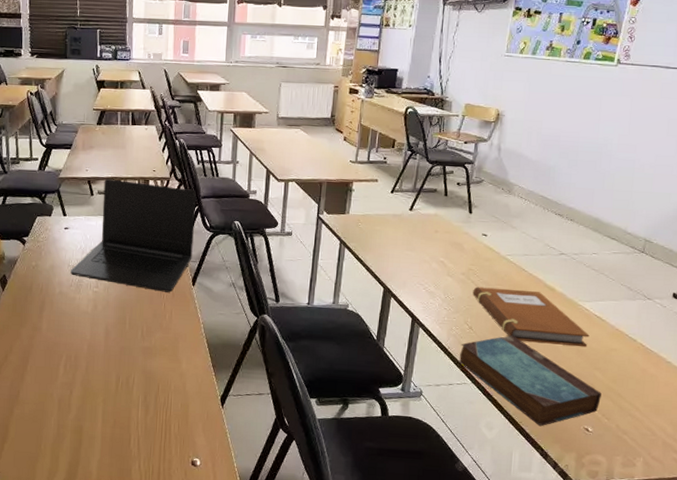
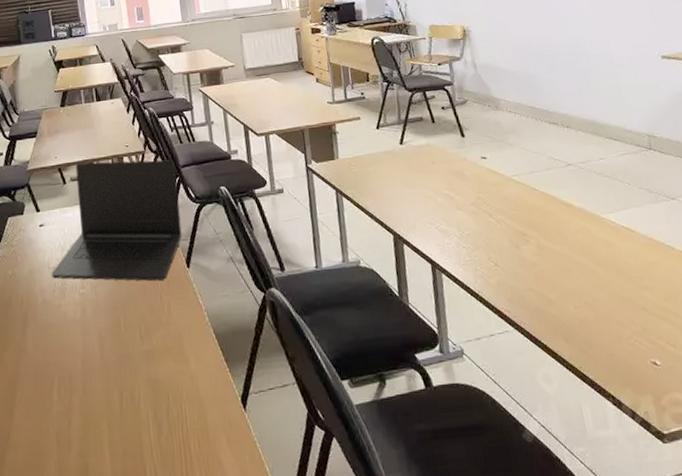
book: present [458,334,601,427] -> none [491,264,659,369]
notebook: present [473,287,590,346] -> none [487,211,625,270]

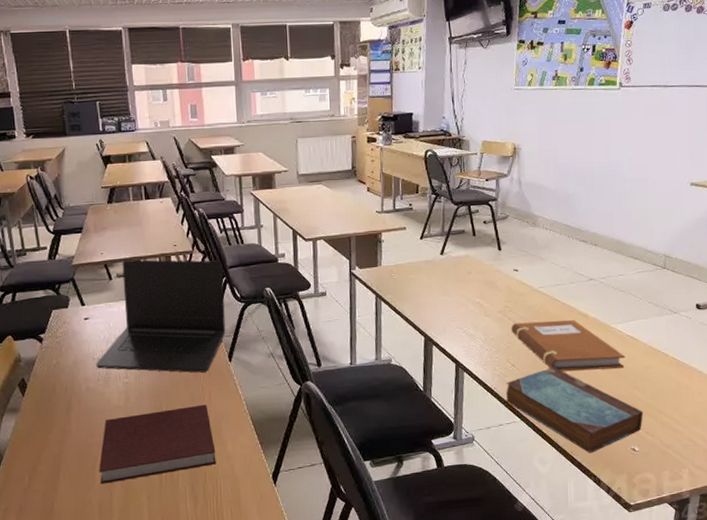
notebook: none [56,316,180,410] -> present [99,404,216,484]
notebook: none [487,211,625,270] -> present [511,320,625,371]
book: none [491,264,659,369] -> present [505,366,643,454]

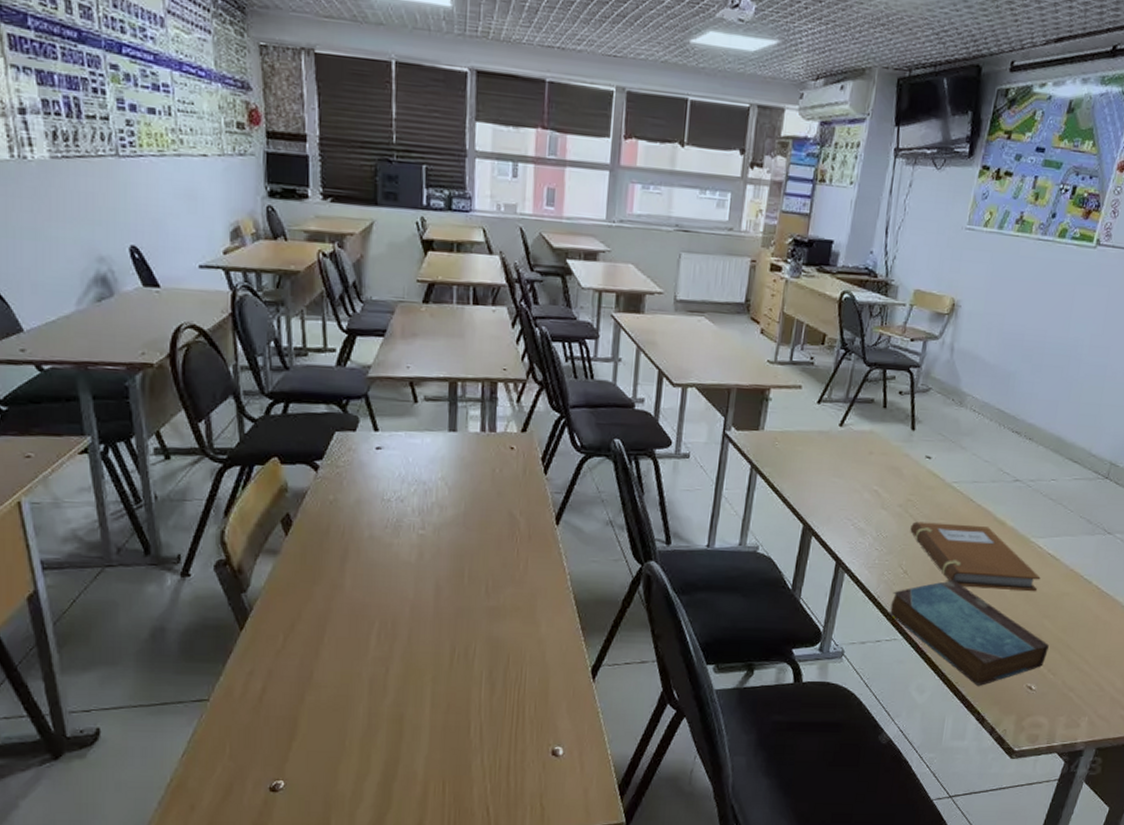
laptop: present [96,259,226,373] -> none [385,379,564,534]
notebook: present [99,404,216,484] -> none [374,573,525,656]

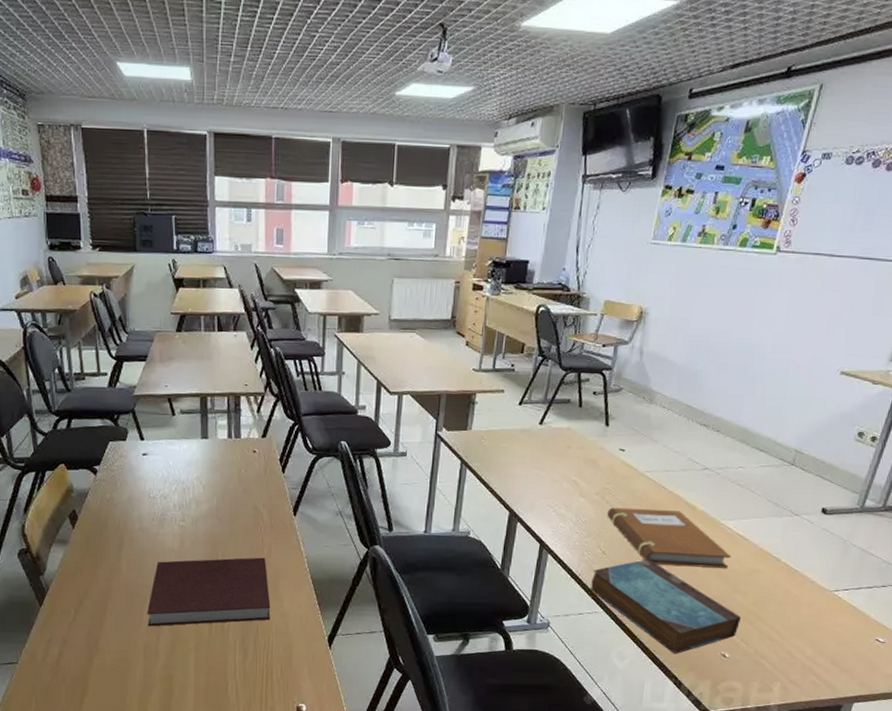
notebook: none [374,573,525,656] -> present [147,557,271,627]

